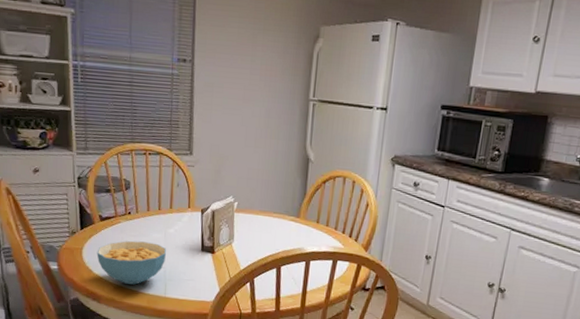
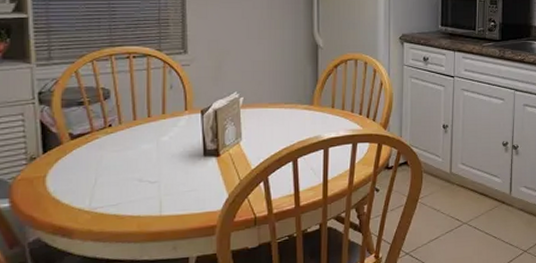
cereal bowl: present [96,240,166,285] -> none [66,155,159,209]

